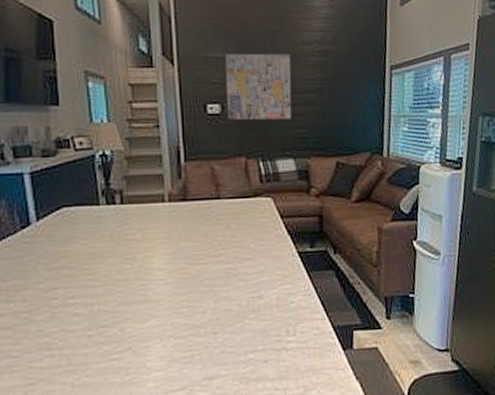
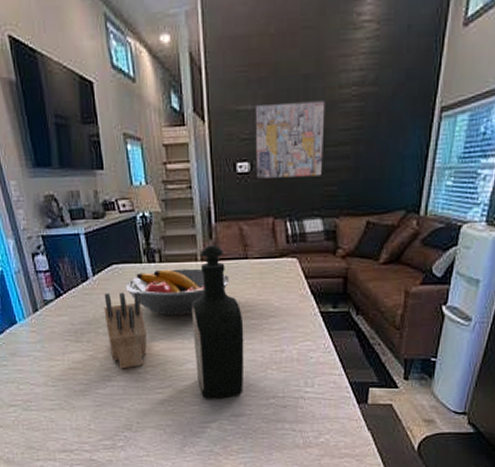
knife block: none [48,238,103,333] -> present [104,292,148,369]
fruit bowl: none [77,209,201,263] -> present [125,268,230,315]
bottle: none [156,185,219,361] -> present [191,245,245,399]

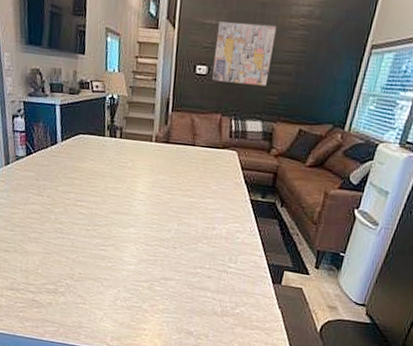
knife block: present [104,292,148,369] -> none [65,157,100,225]
fruit bowl: present [125,268,230,315] -> none [87,144,177,186]
bottle: present [191,245,245,399] -> none [137,130,184,263]

